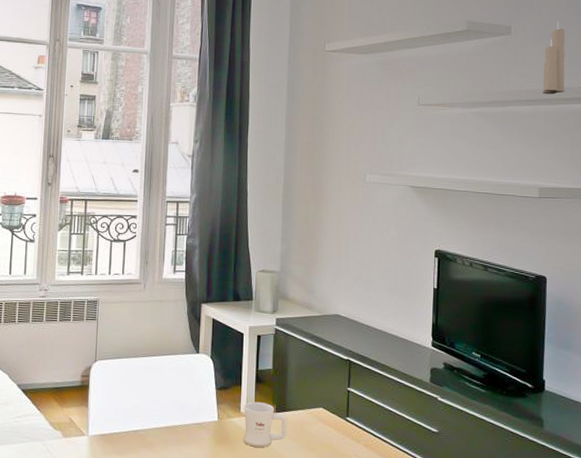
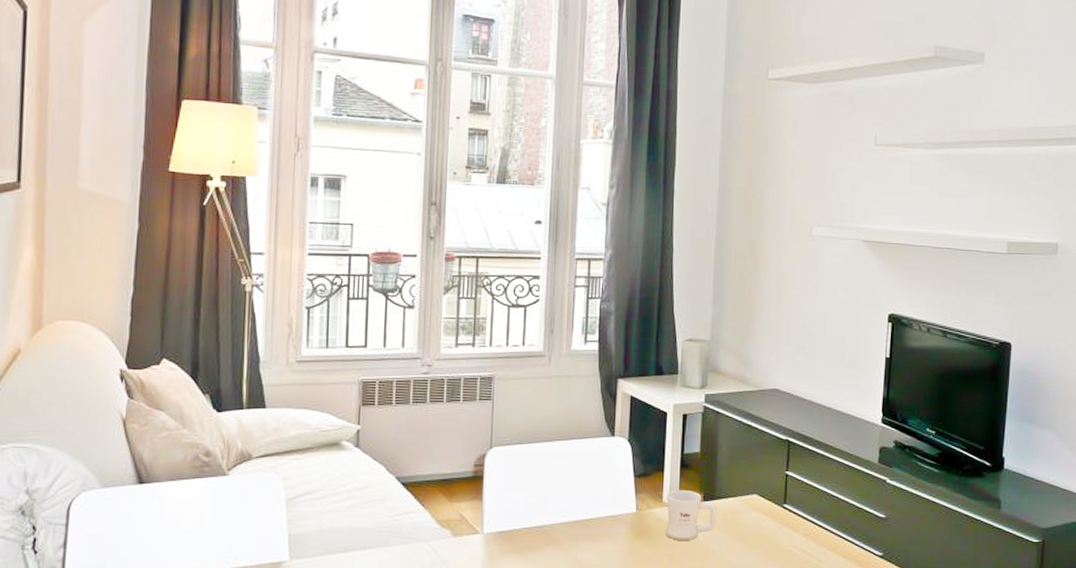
candle: present [543,21,565,95] -> none [1016,48,1044,135]

